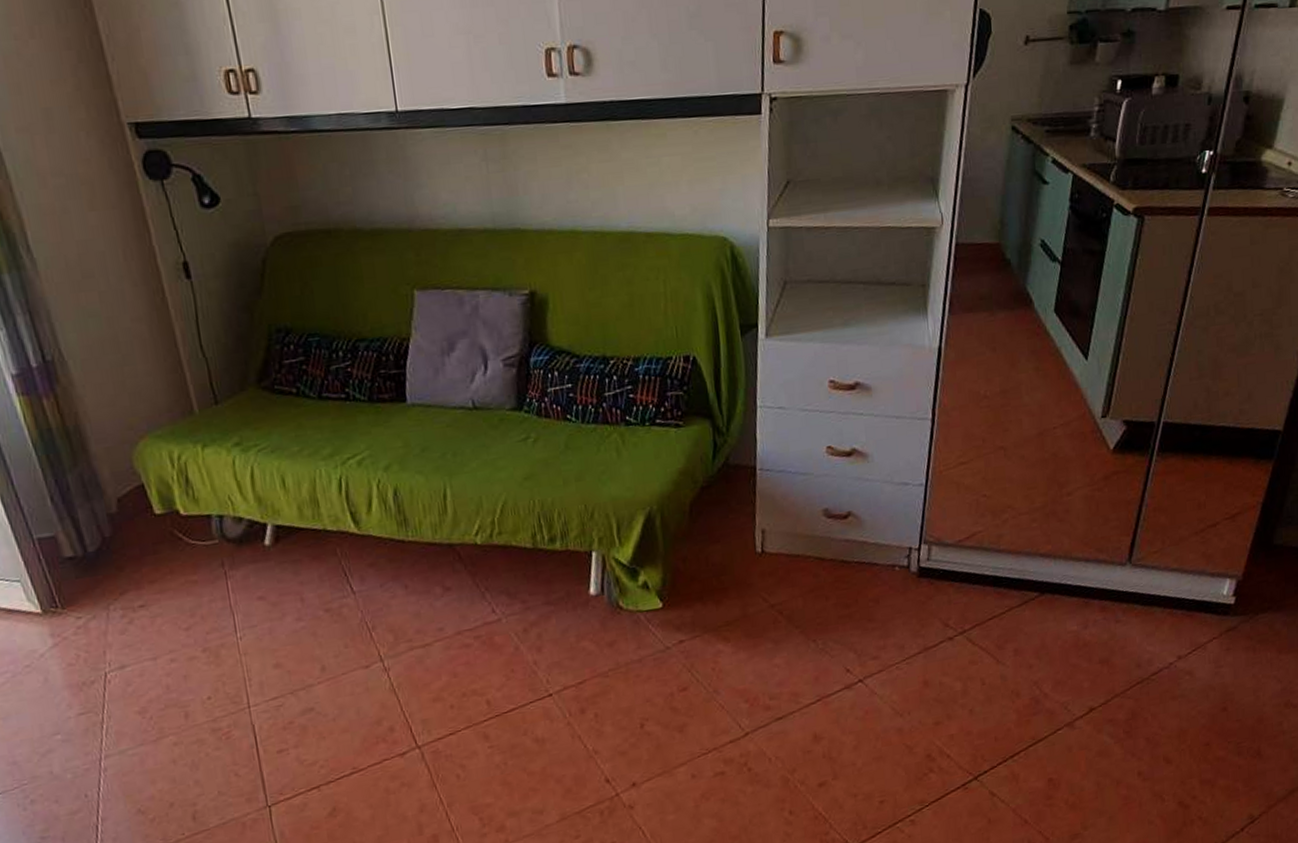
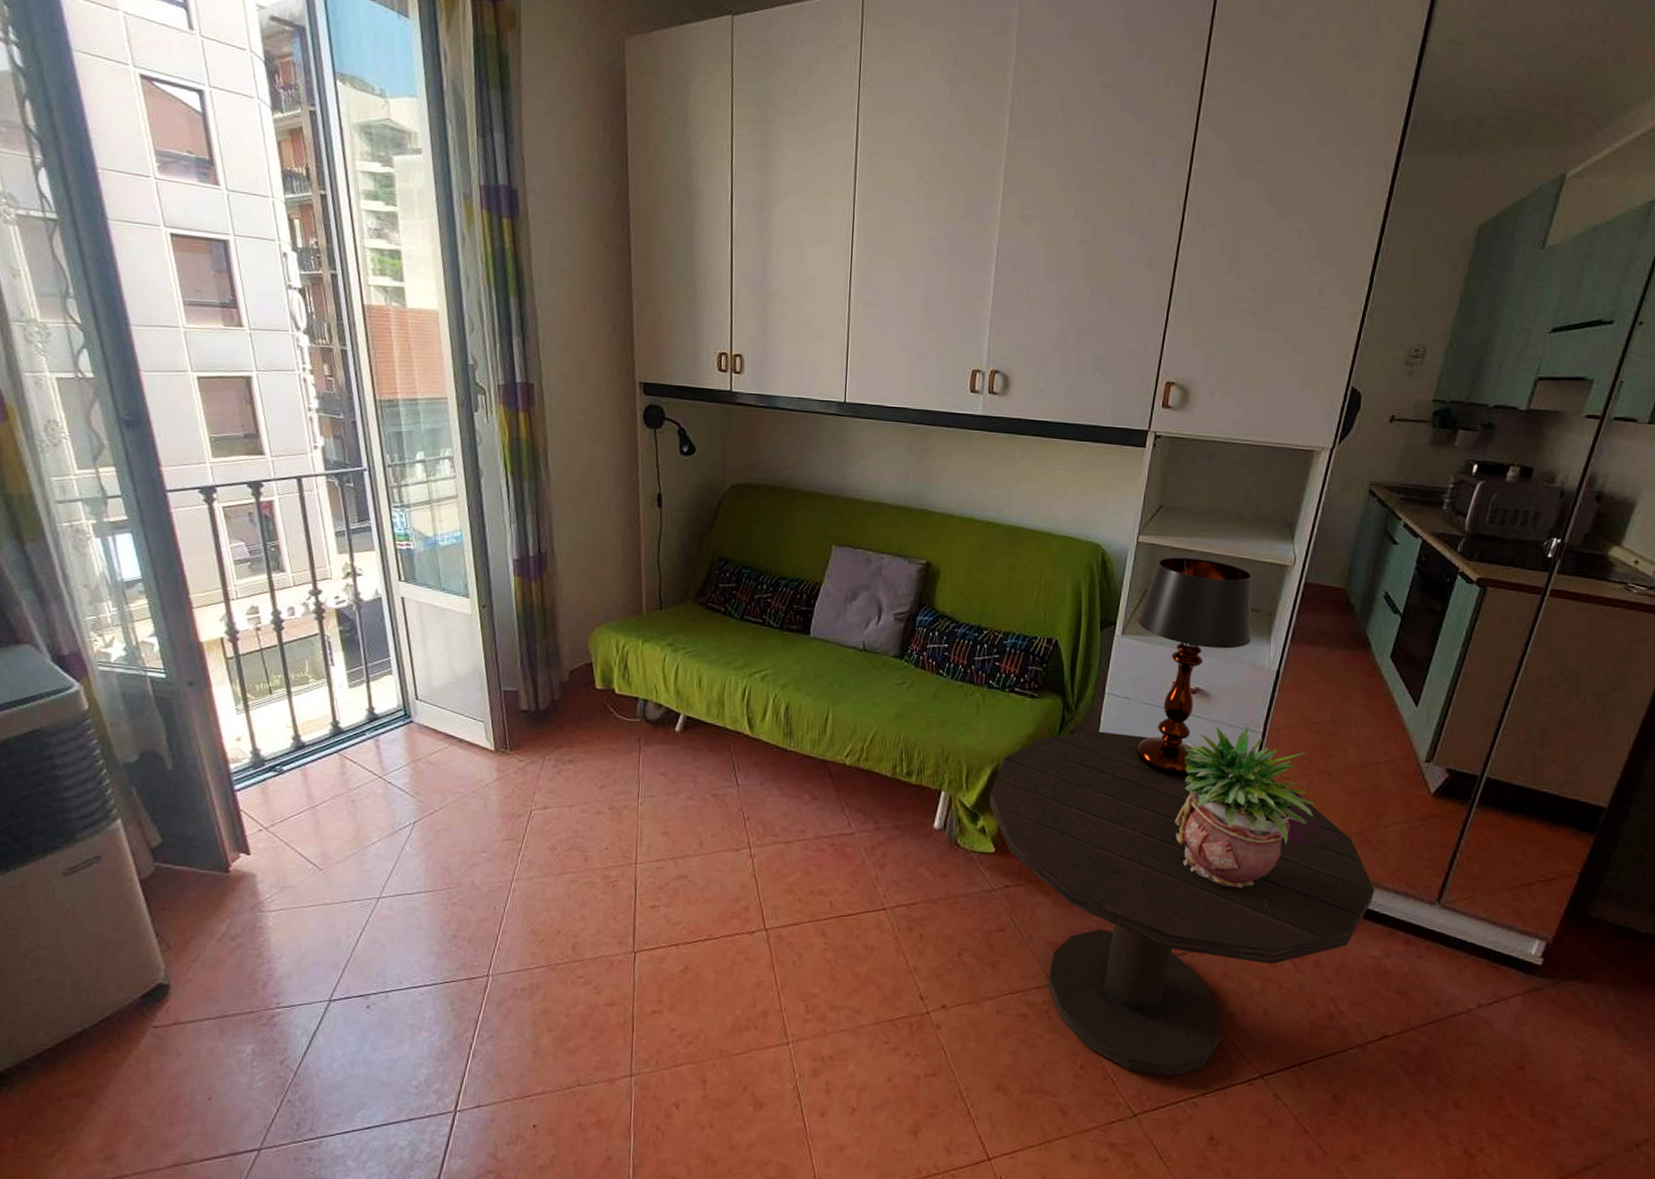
side table: none [646,446,1065,804] -> present [989,731,1374,1077]
table lamp: none [781,235,907,486] -> present [1137,557,1253,777]
potted plant: none [850,414,996,603] -> present [1175,726,1316,906]

